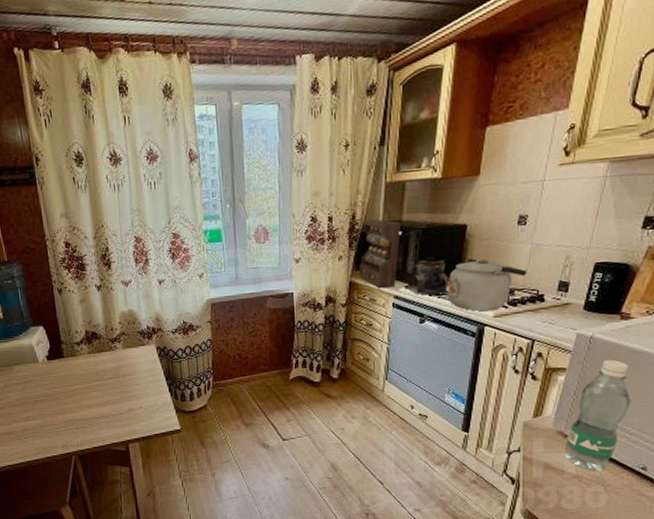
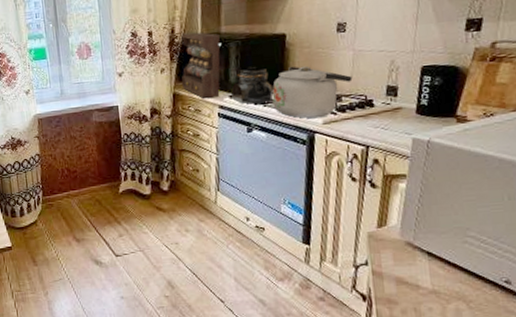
bottle: present [564,359,631,472] -> none [415,164,482,287]

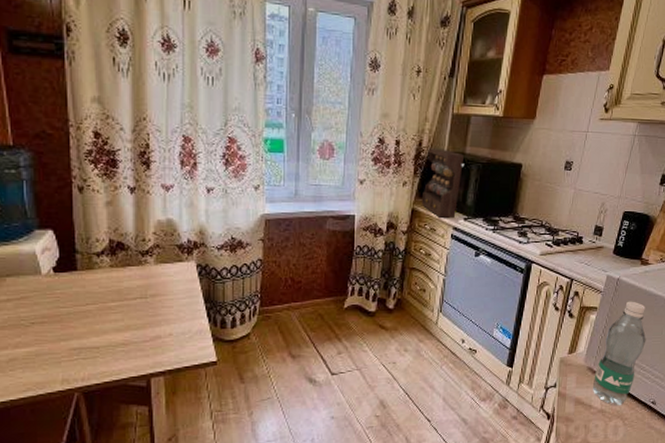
jar: present [231,66,274,104] -> none [466,191,503,229]
kettle: present [272,66,353,119] -> none [501,196,570,249]
bottle: none [415,164,482,287] -> present [592,301,647,406]

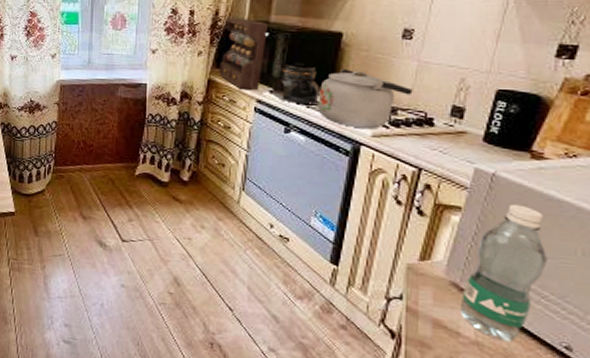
jar: none [466,191,503,229] -> present [272,62,320,104]
kettle: none [501,196,570,249] -> present [317,68,413,130]

